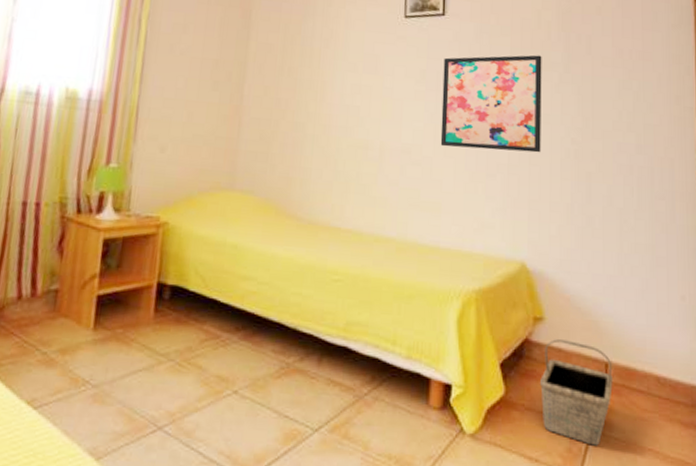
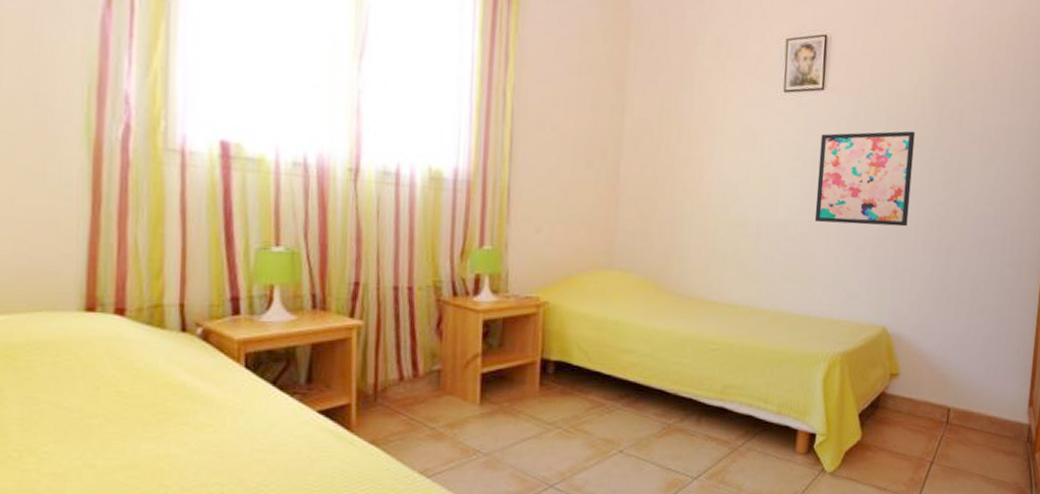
basket: present [540,339,613,446] -> none [892,391,954,475]

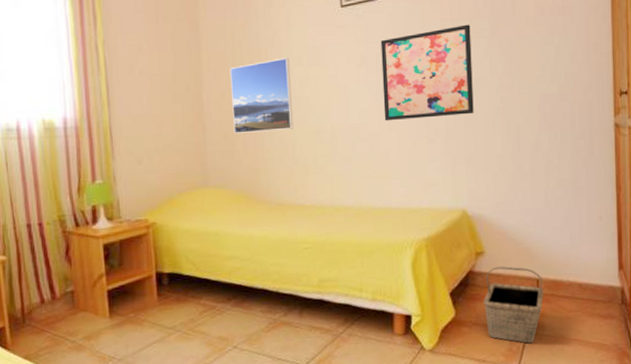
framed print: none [650,137,721,217] -> present [230,57,294,133]
basket: none [892,391,954,475] -> present [484,266,544,344]

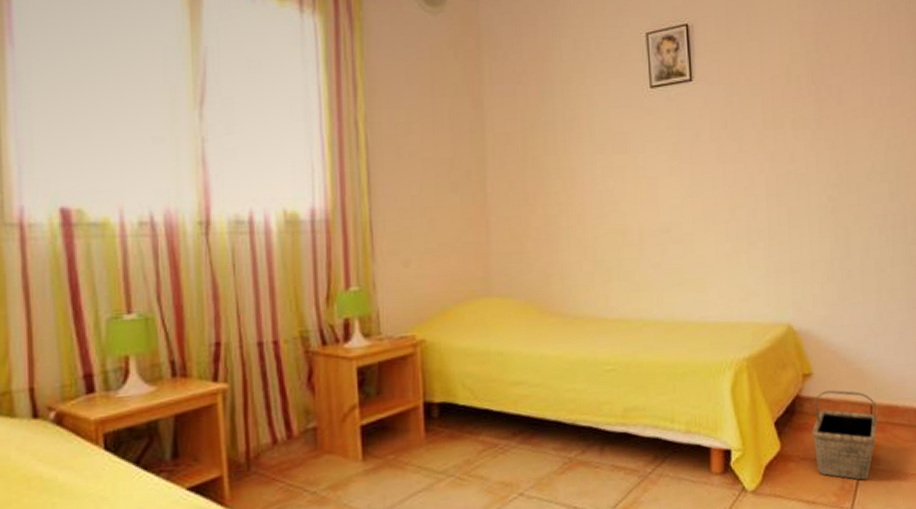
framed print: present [230,57,294,133] -> none [520,143,595,232]
wall art: present [381,24,474,121] -> none [695,113,799,221]

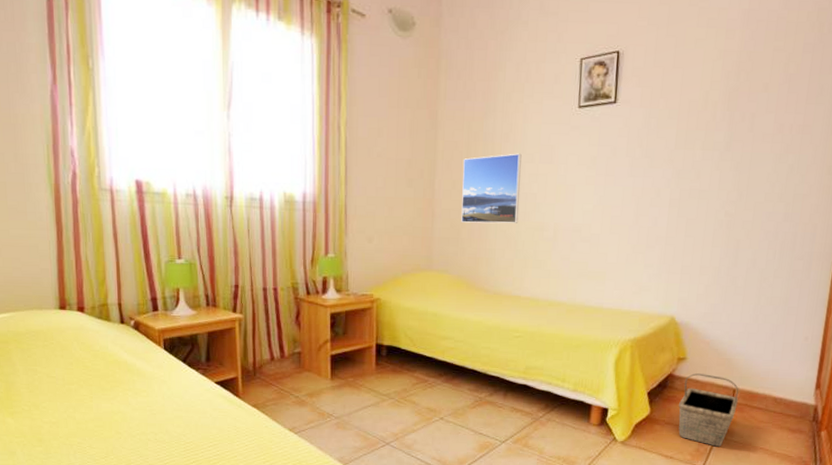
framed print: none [520,143,595,232] -> present [461,153,522,224]

